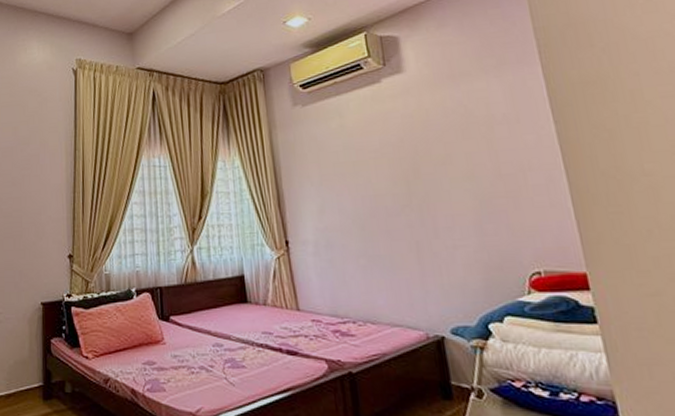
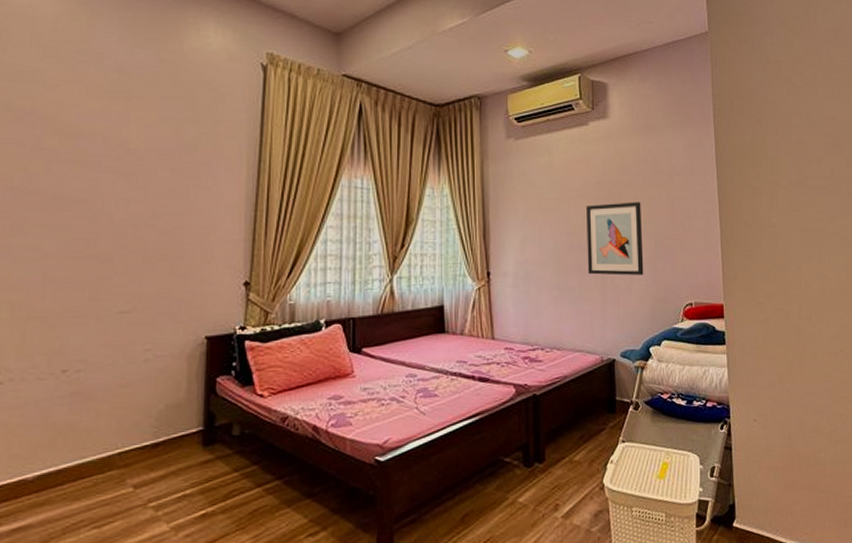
wall art: none [389,157,470,241] -> present [586,202,644,276]

